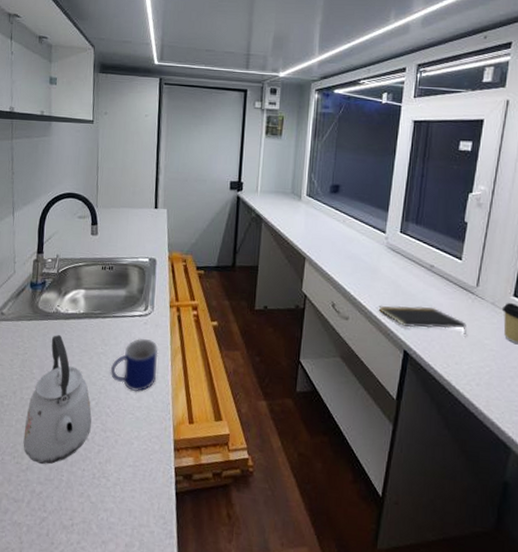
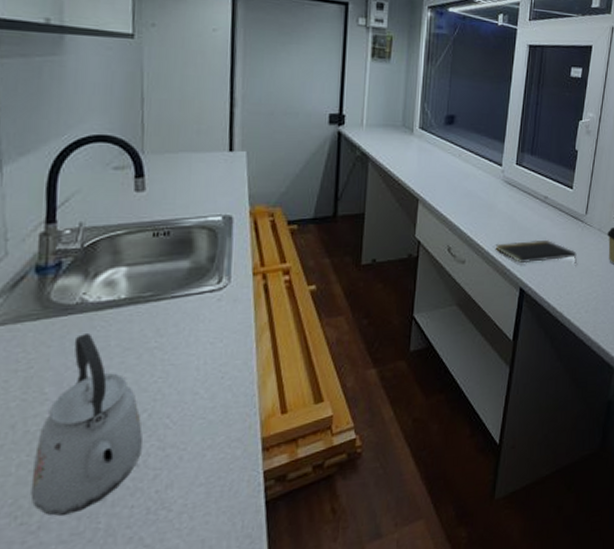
mug: present [110,338,159,392] -> none [169,318,239,390]

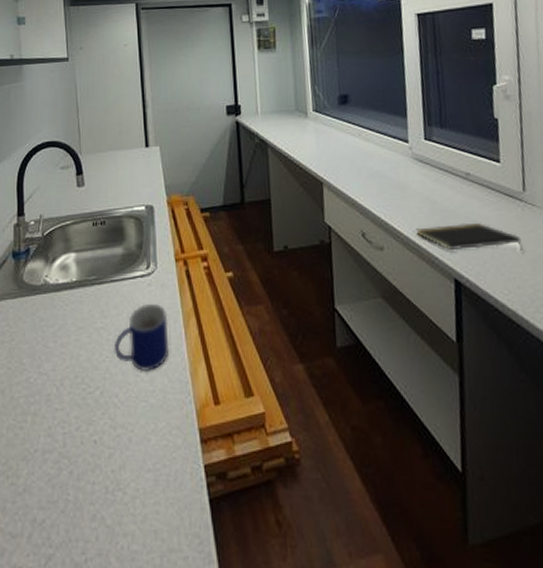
kettle: present [30,332,143,516] -> none [17,311,97,481]
mug: none [169,318,239,390] -> present [113,303,168,372]

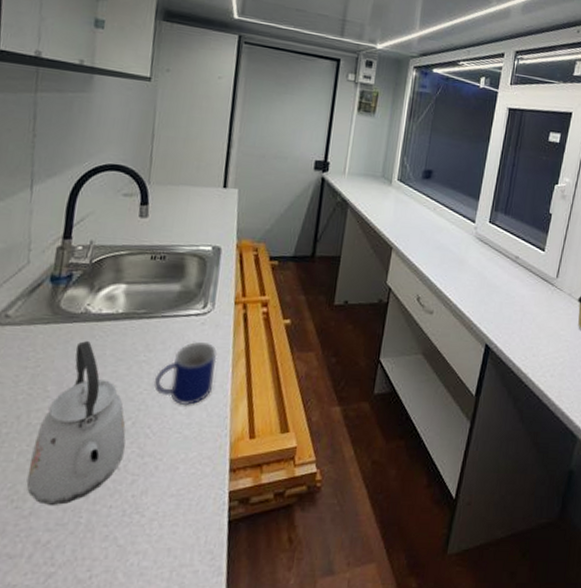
kettle: none [17,311,97,481] -> present [26,340,126,505]
notepad: present [415,222,523,251] -> none [463,297,545,326]

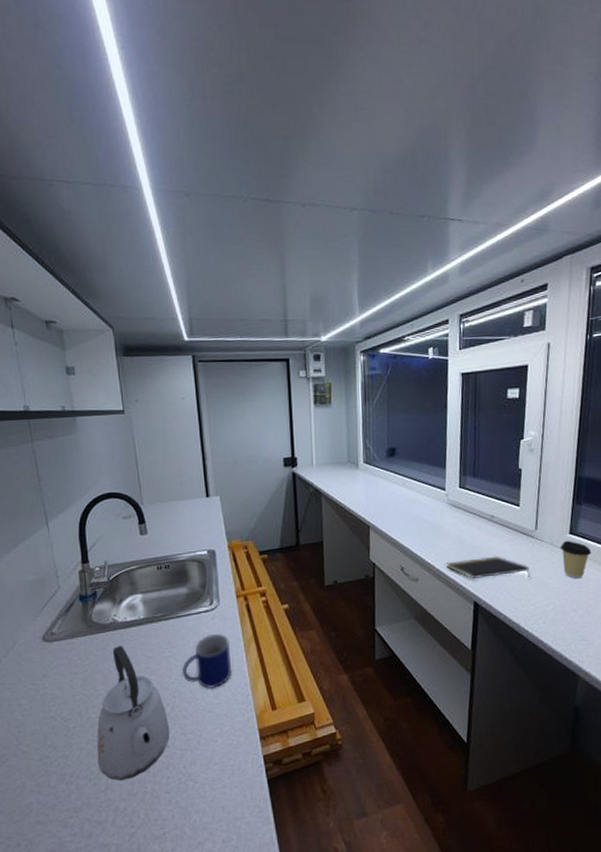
notepad: none [463,297,545,326] -> present [446,555,530,579]

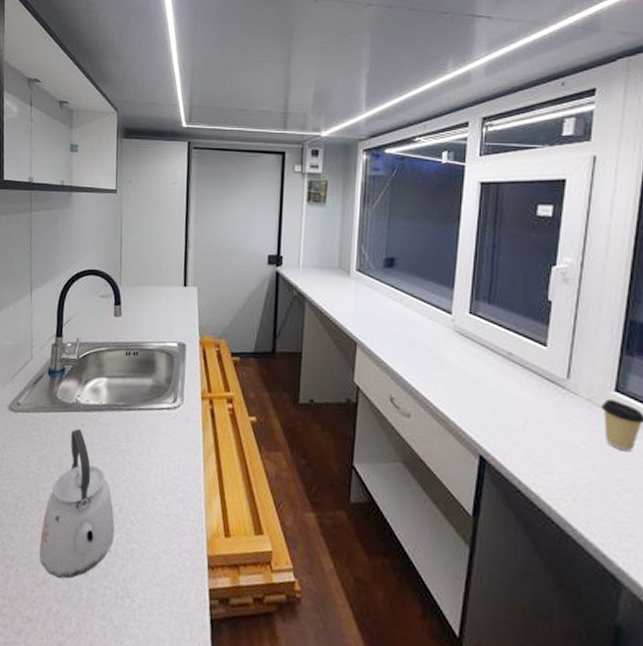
mug: present [181,633,231,690] -> none [135,434,189,498]
notepad: present [446,555,530,579] -> none [446,399,557,438]

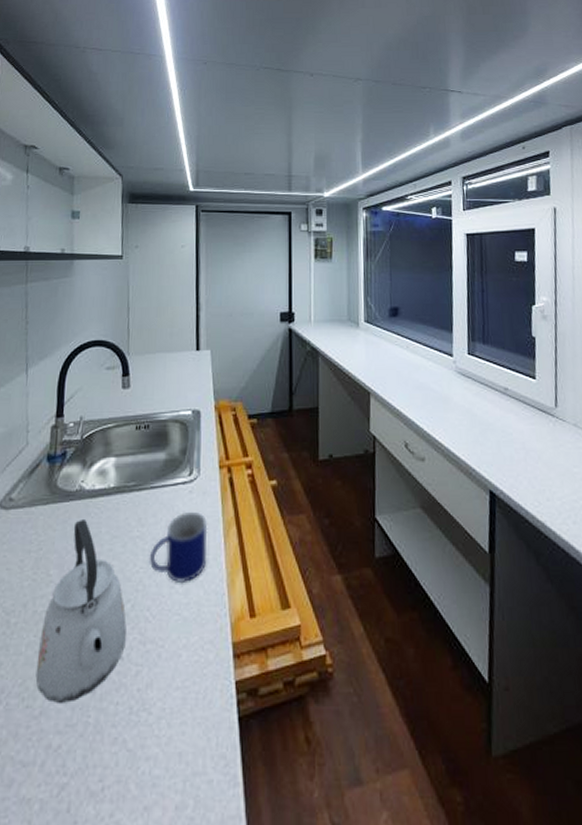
mug: none [135,434,189,498] -> present [149,511,208,584]

